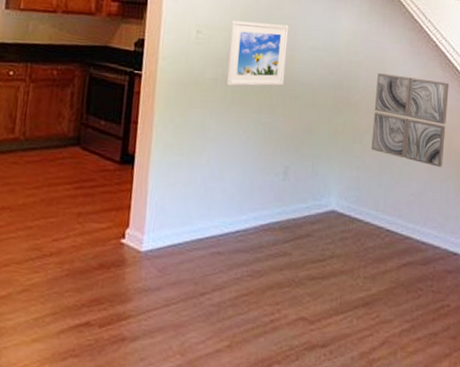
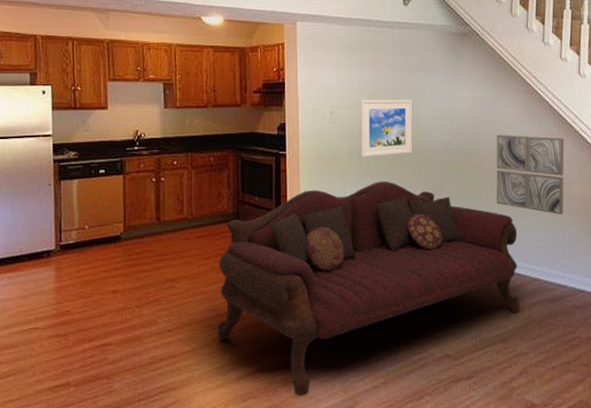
sofa: none [39,113,392,357] -> present [217,181,520,396]

